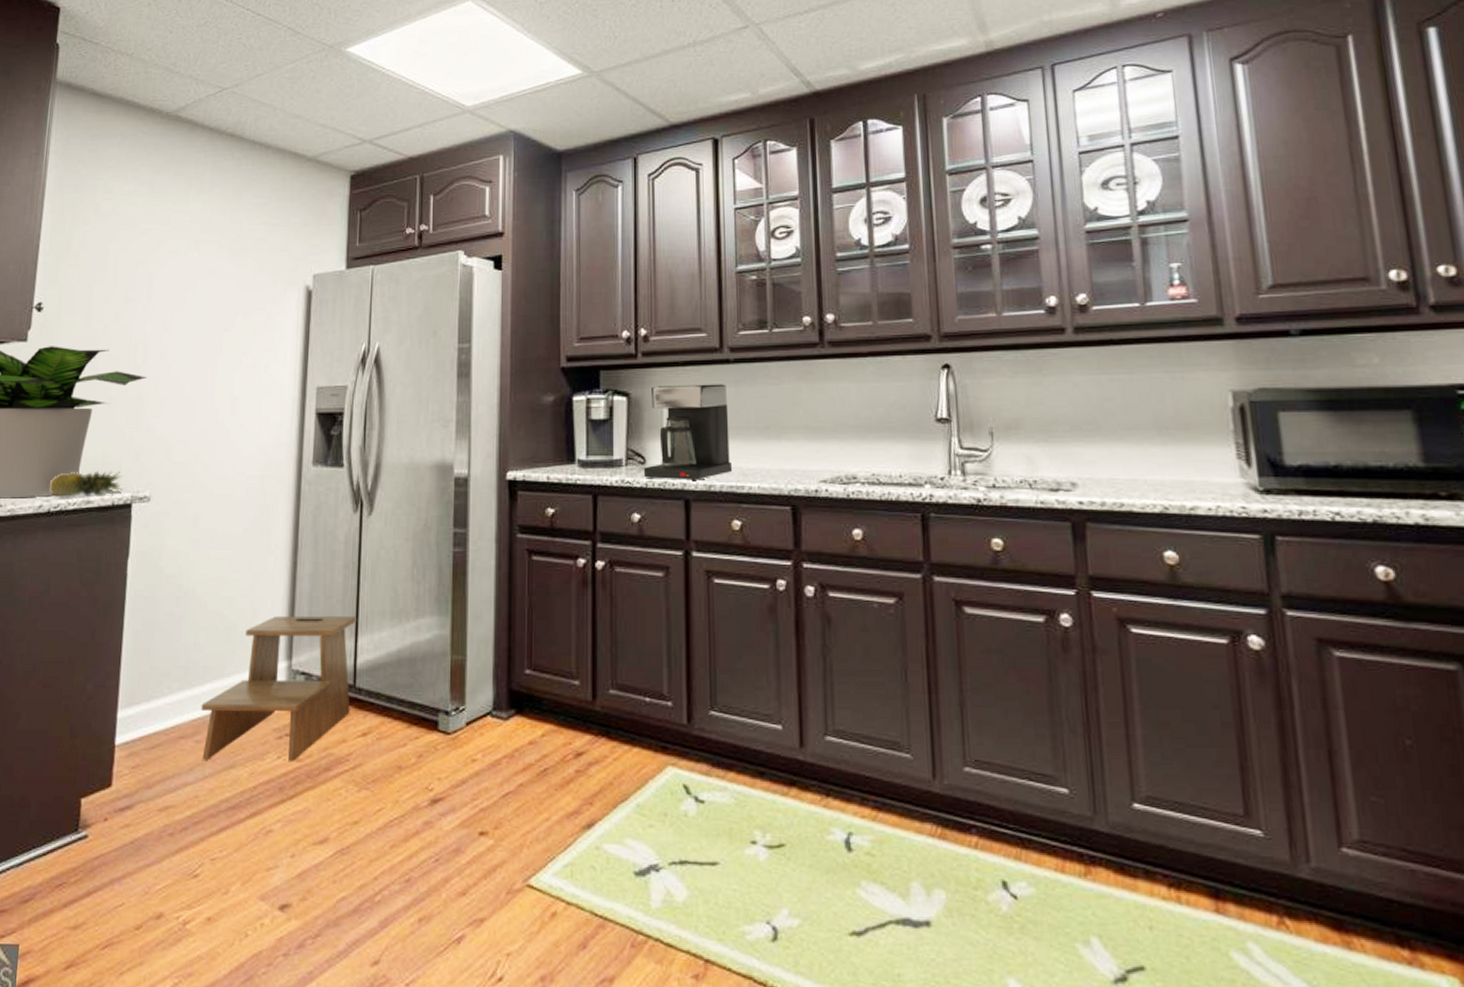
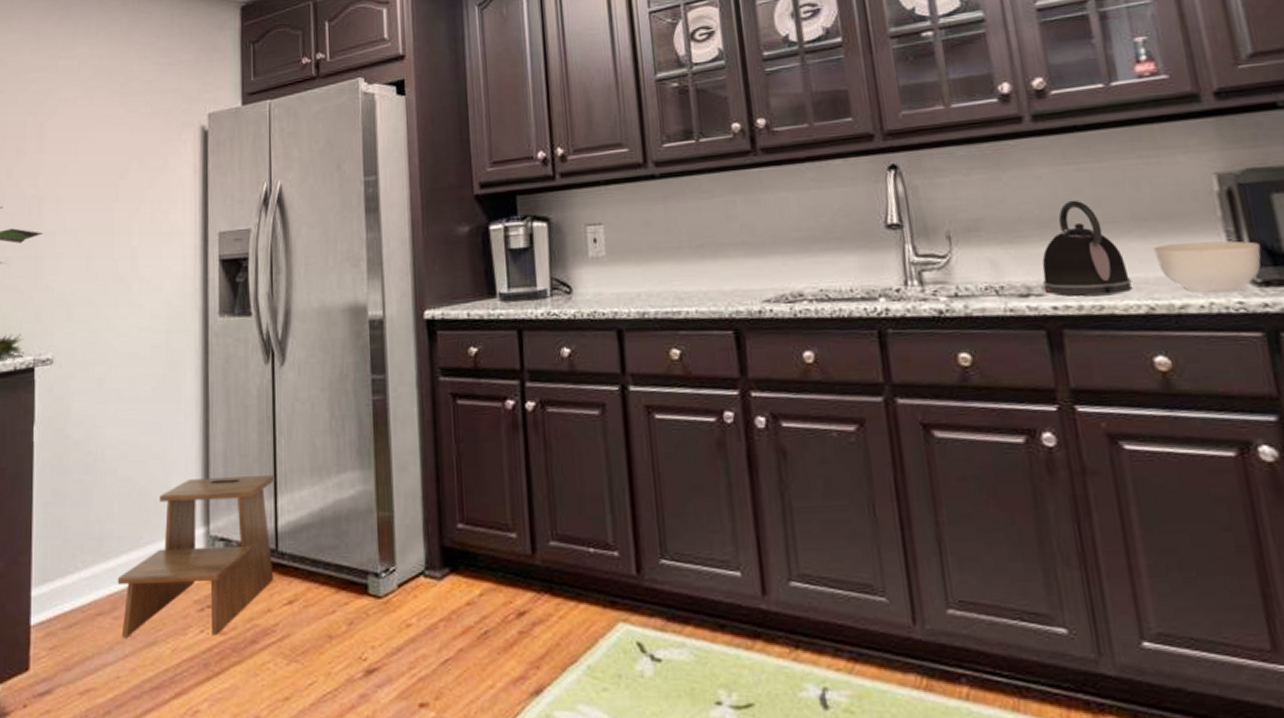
coffee maker: present [643,384,733,480] -> none [570,201,667,310]
kettle: none [1072,406,1150,494] -> present [1042,200,1132,296]
bowl: none [1171,450,1265,498] -> present [1153,240,1262,294]

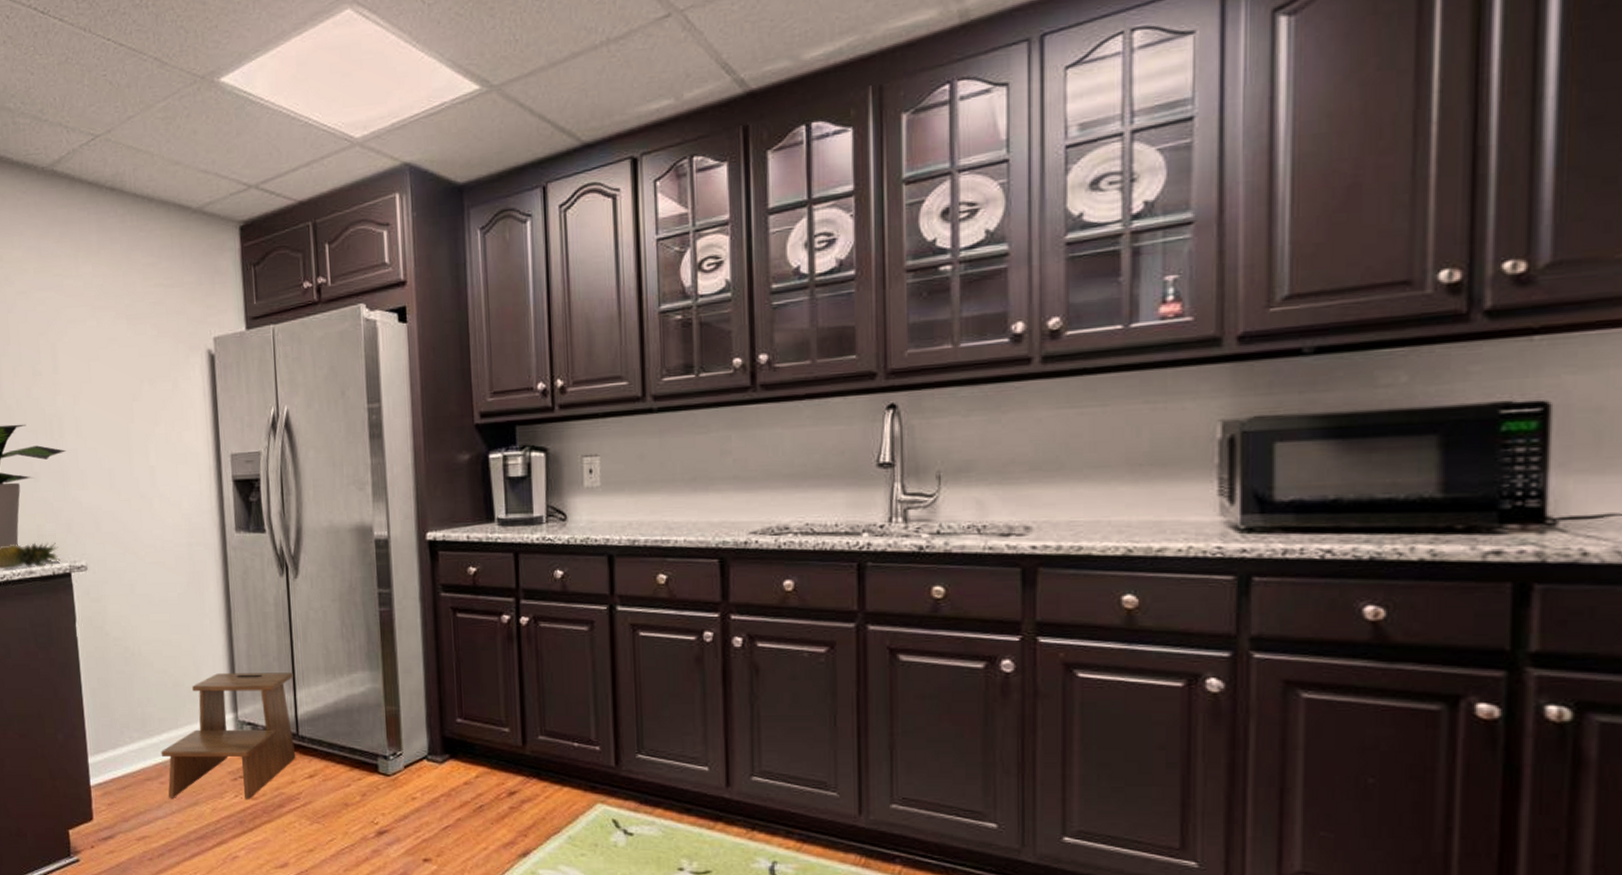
kettle: present [1042,200,1132,296] -> none [1026,443,1114,537]
bowl: present [1153,240,1262,294] -> none [1142,488,1251,538]

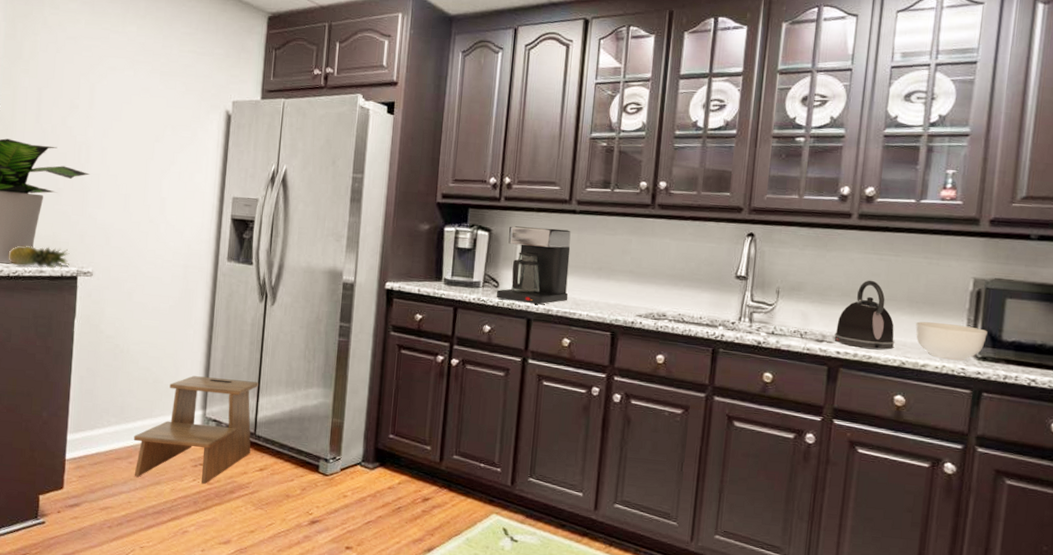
coffee maker: none [564,435,658,536] -> present [496,226,571,305]
kettle: none [1026,443,1114,537] -> present [834,280,895,350]
bowl: none [1142,488,1251,538] -> present [915,321,988,361]

